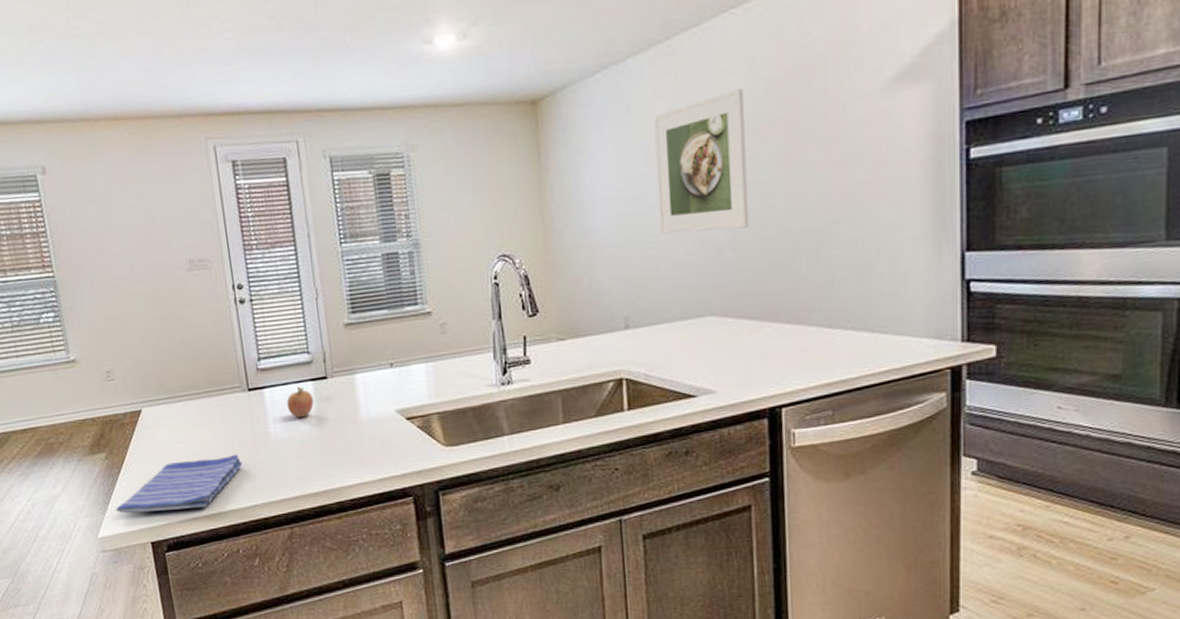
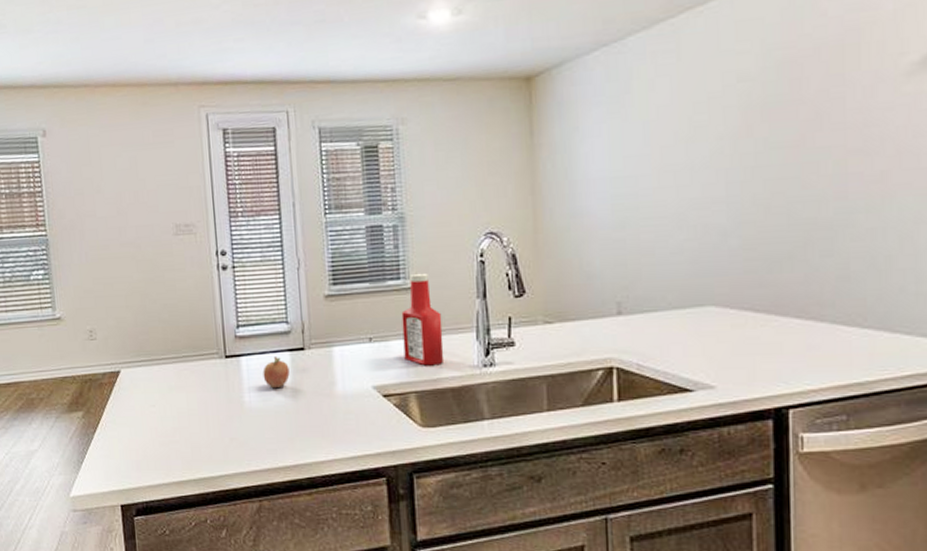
dish towel: present [115,454,243,514] -> none [88,421,216,475]
ketchup bottle: none [420,297,464,388] -> present [401,273,444,366]
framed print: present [653,87,749,233] -> none [654,68,756,217]

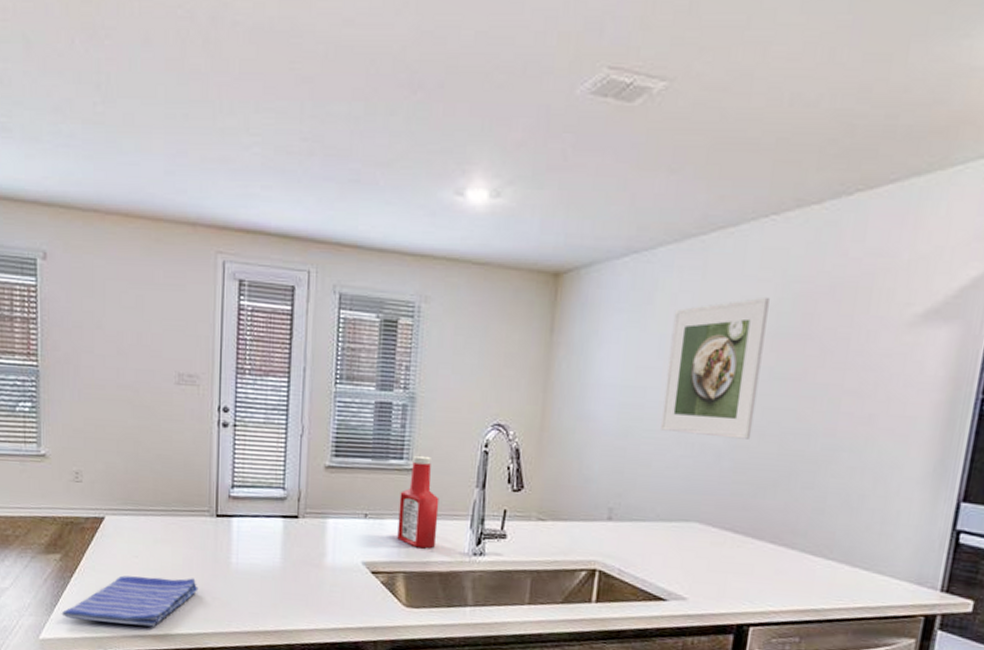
dish towel: none [88,421,216,475] -> present [61,575,199,627]
fruit: present [263,357,290,389] -> none [253,521,281,554]
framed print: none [654,68,756,217] -> present [661,296,769,439]

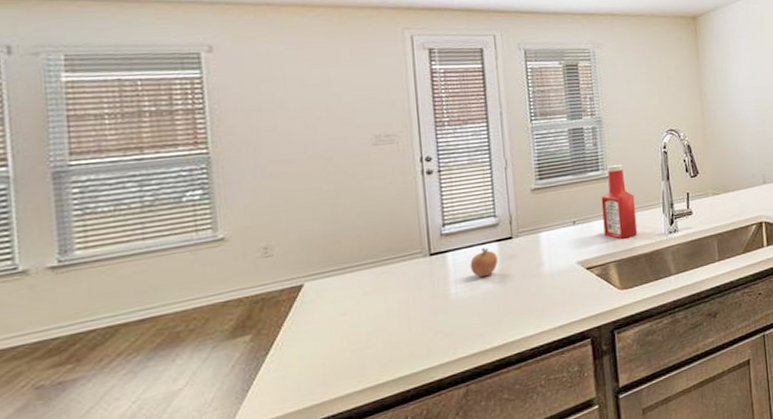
dish towel: present [61,575,199,627] -> none [256,318,418,399]
fruit: none [253,521,281,554] -> present [470,248,498,278]

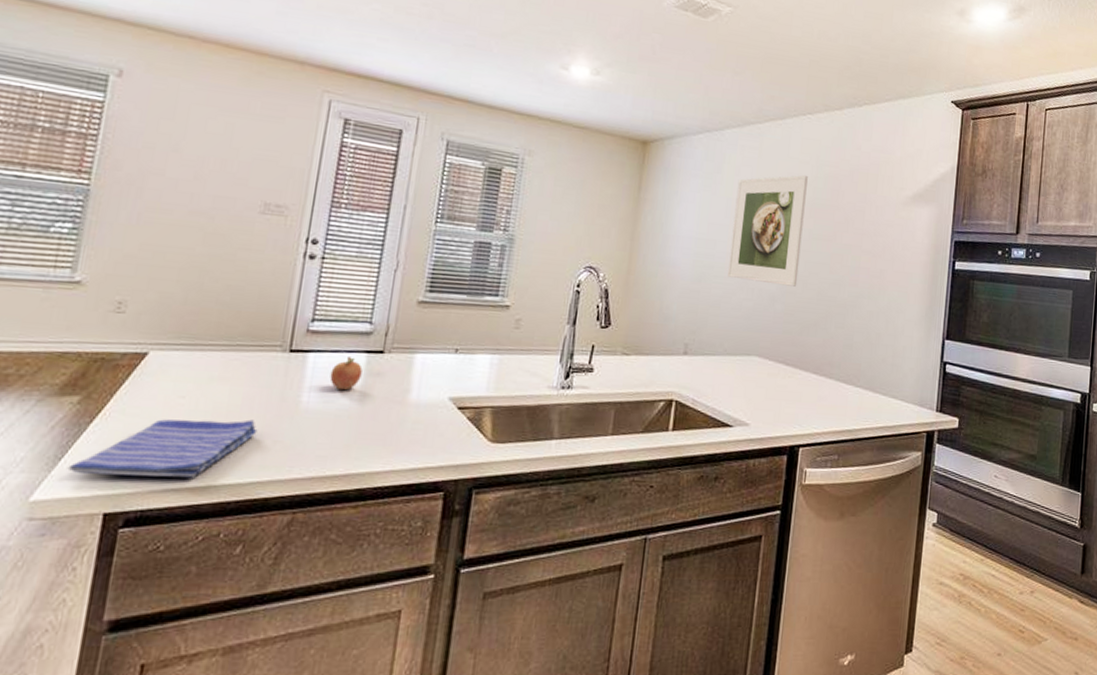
dish towel: none [256,318,418,399] -> present [67,419,258,478]
ketchup bottle: present [601,164,638,239] -> none [487,292,532,383]

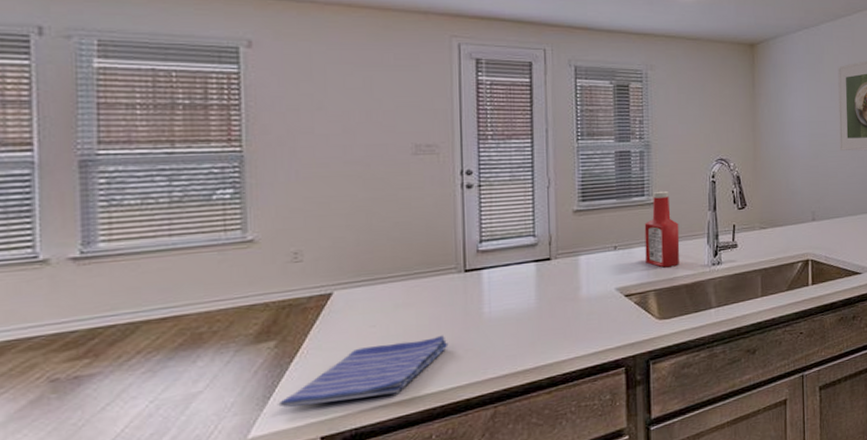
fruit: present [330,357,363,391] -> none [505,268,534,298]
ketchup bottle: none [487,292,532,383] -> present [644,190,680,268]

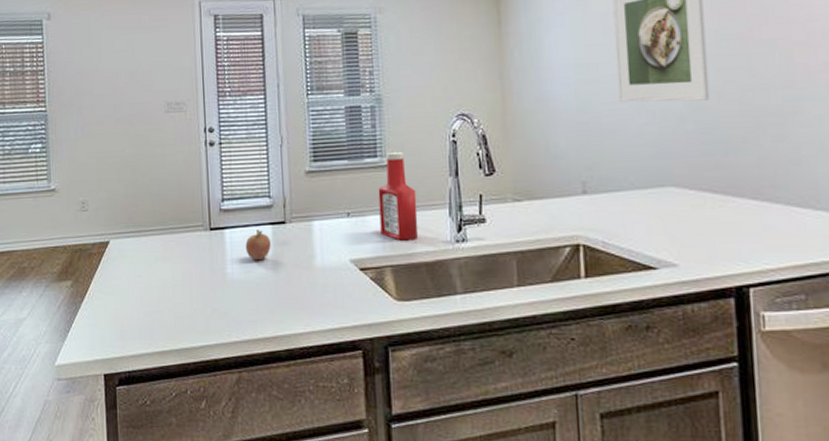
dish towel: present [278,335,449,408] -> none [74,292,199,344]
fruit: none [505,268,534,298] -> present [245,230,271,261]

